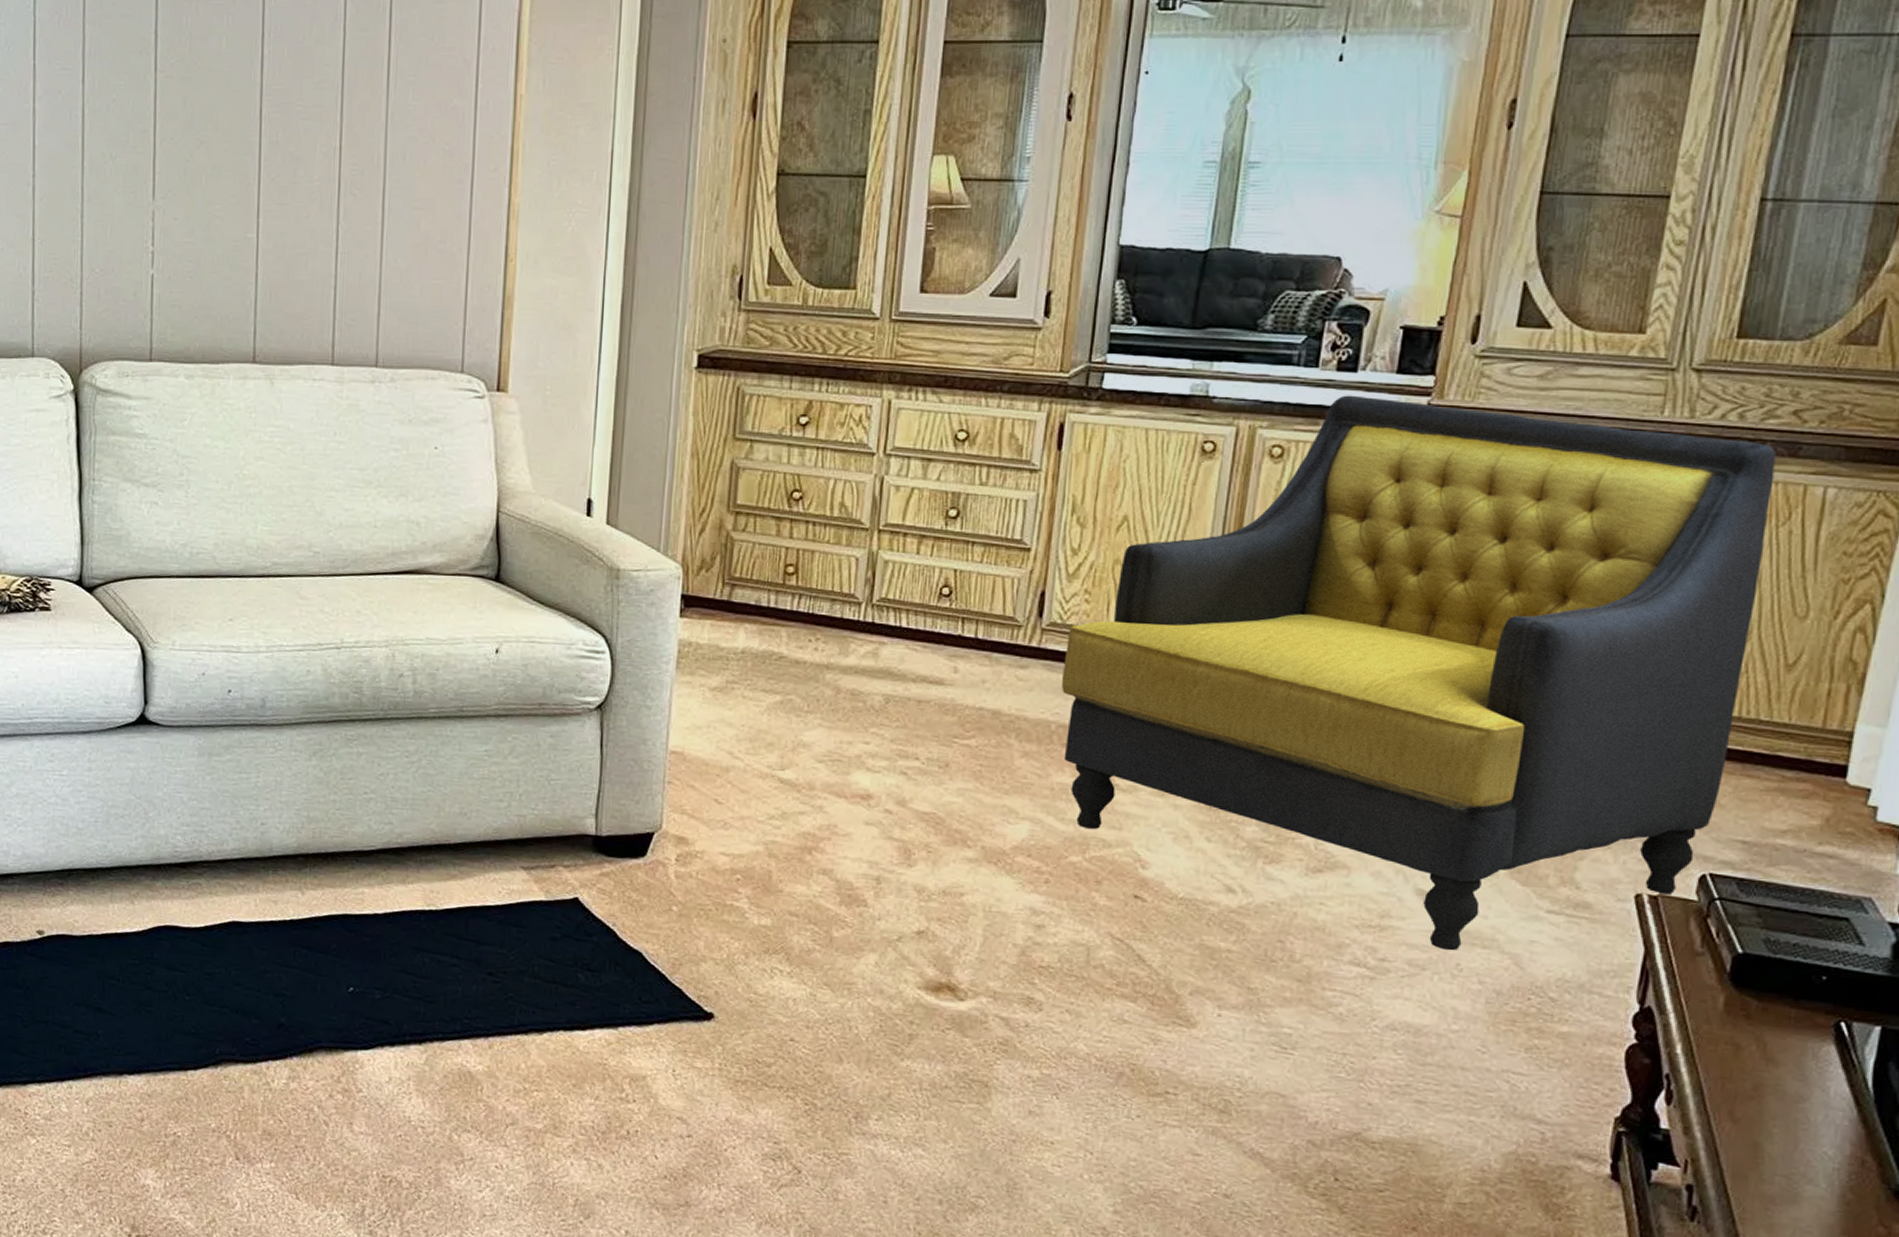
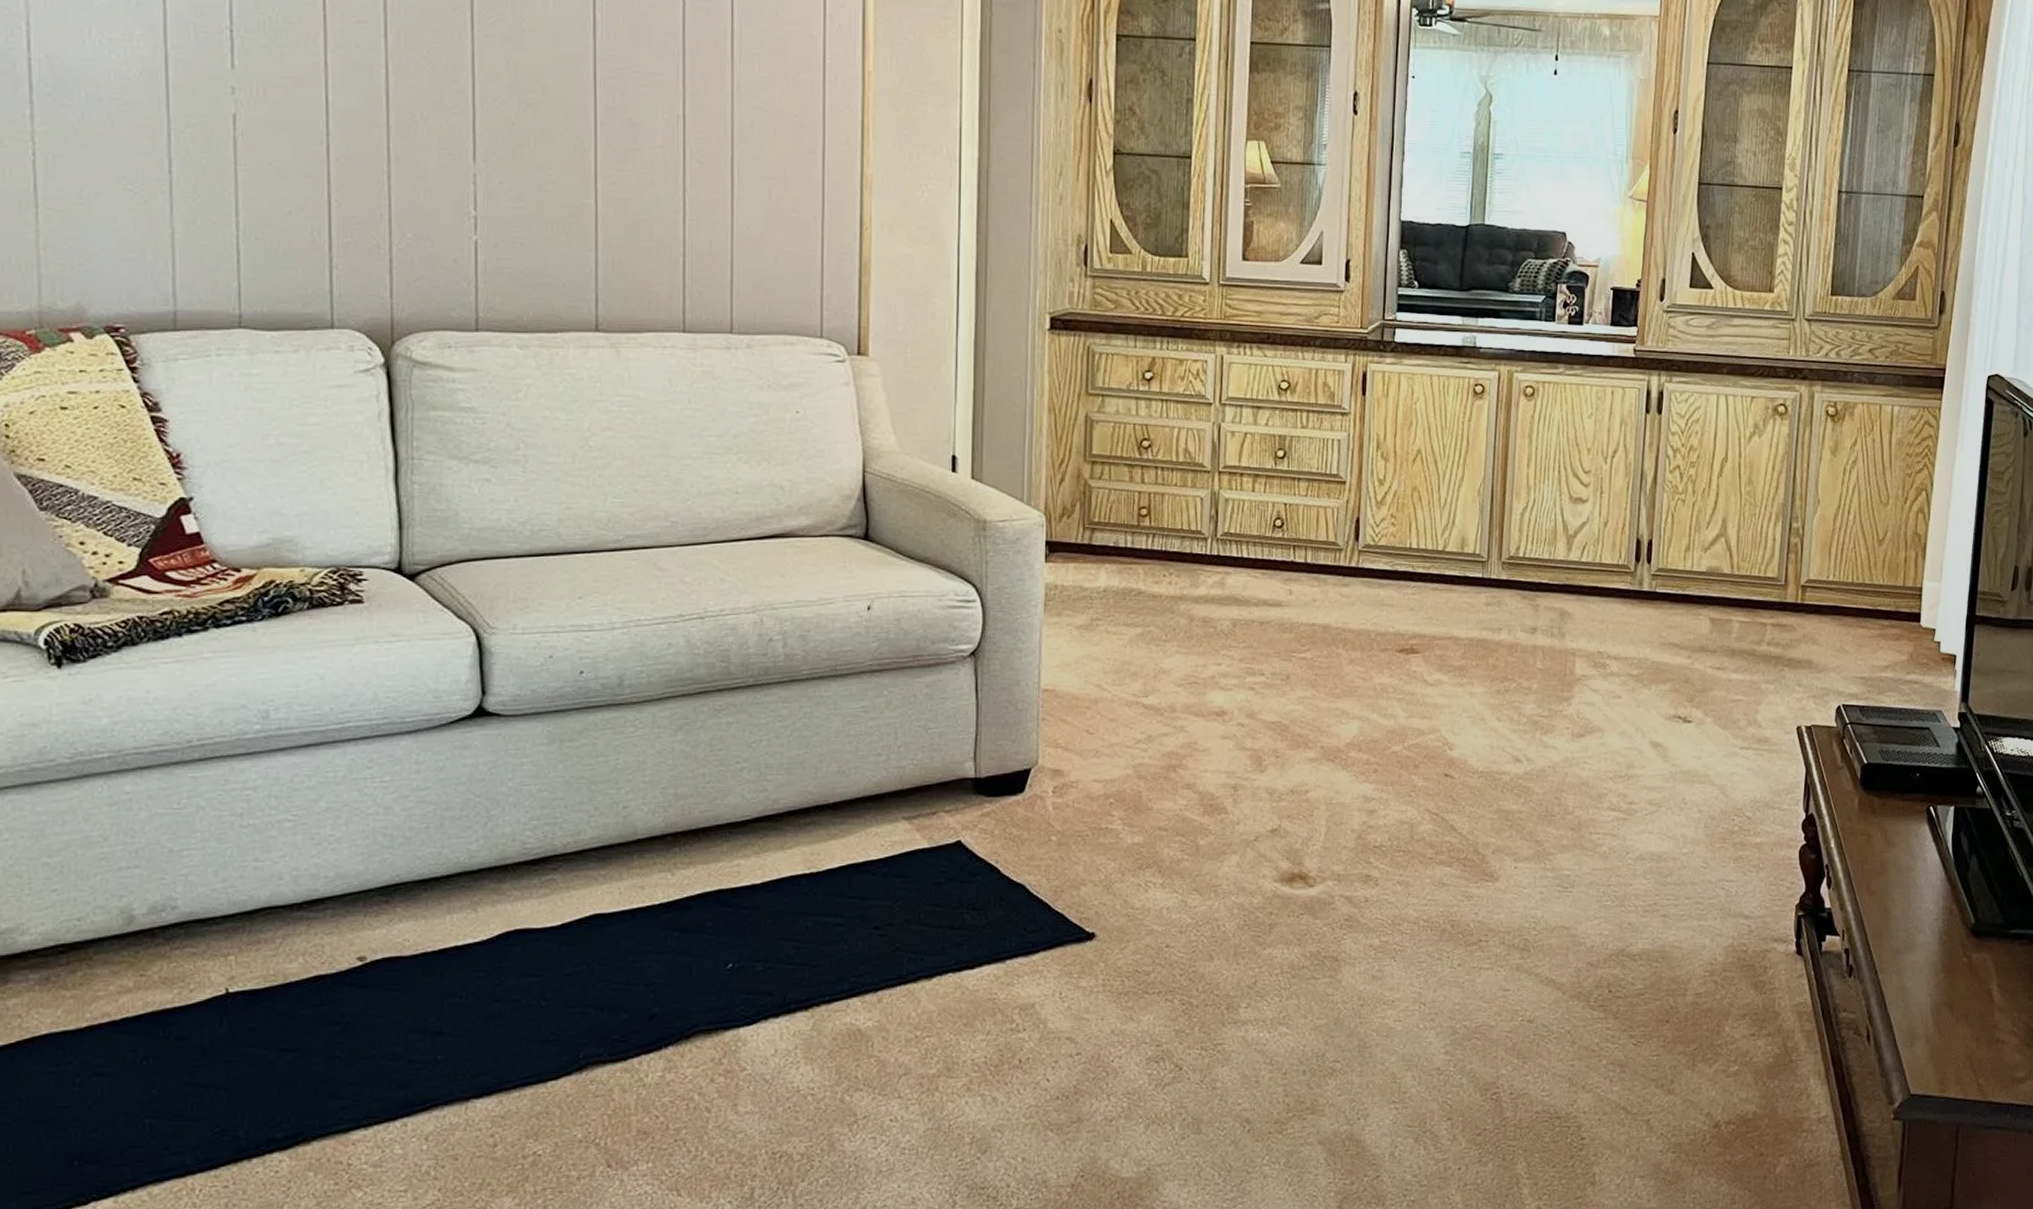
armchair: present [1062,395,1776,951] -> none [1378,344,1861,789]

